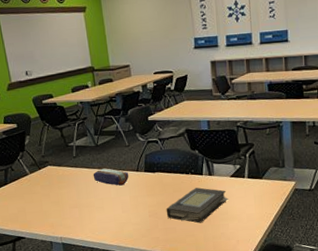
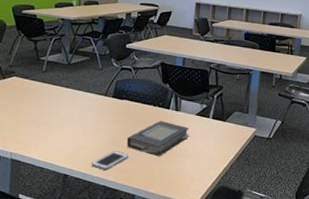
pencil case: present [93,168,129,186] -> none [59,88,97,108]
cell phone: none [136,223,171,243] -> present [91,151,129,170]

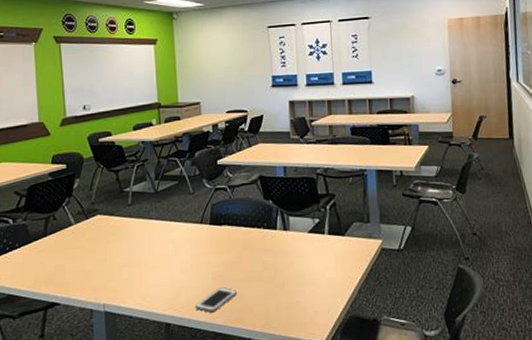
book: present [126,121,190,157] -> none [232,245,305,289]

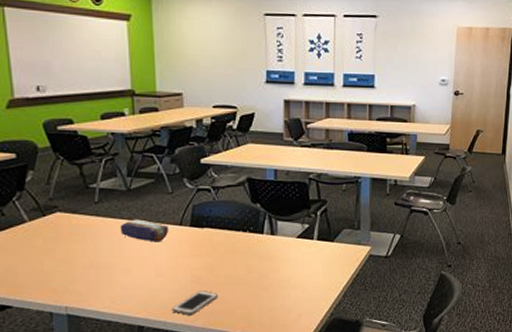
pencil case: none [149,219,192,241] -> present [120,219,169,242]

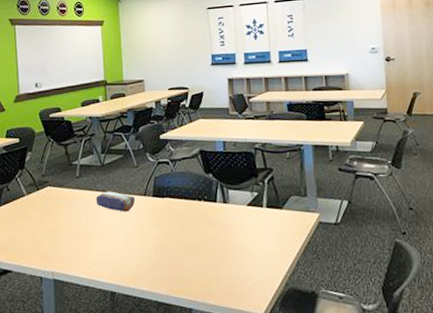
cell phone: present [172,291,218,316] -> none [139,258,179,282]

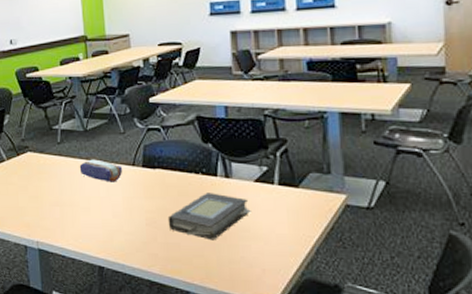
book: none [174,217,245,260] -> present [167,193,251,241]

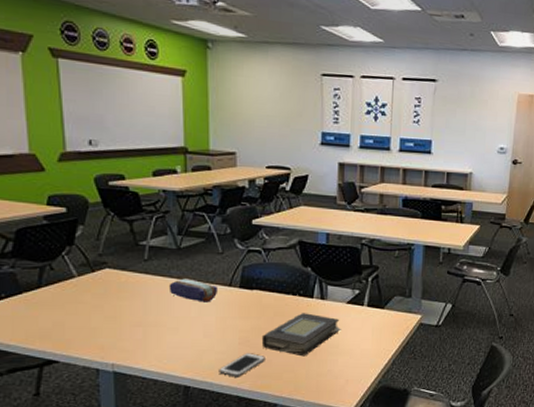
cell phone: none [129,235,173,260] -> present [219,353,265,377]

